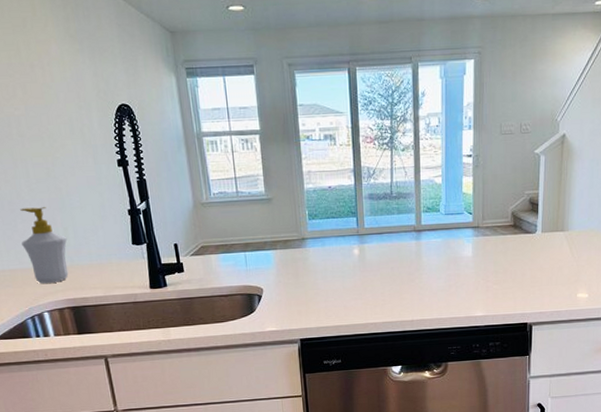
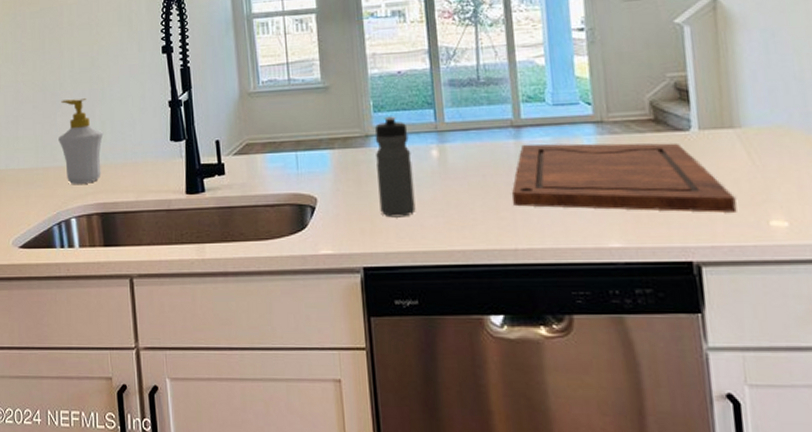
water bottle: none [309,223,341,301] -> present [375,116,416,218]
cutting board: none [411,242,559,290] -> present [511,142,737,213]

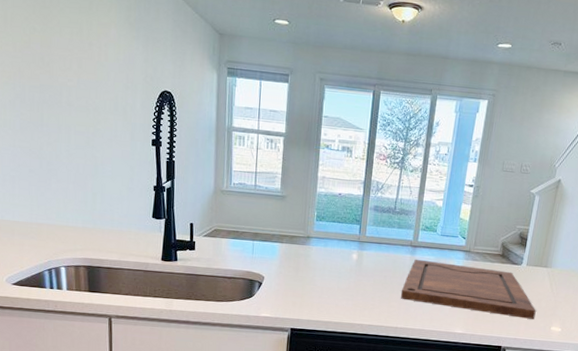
soap bottle: present [58,98,104,184] -> none [52,169,94,242]
water bottle: present [375,116,416,218] -> none [309,225,339,298]

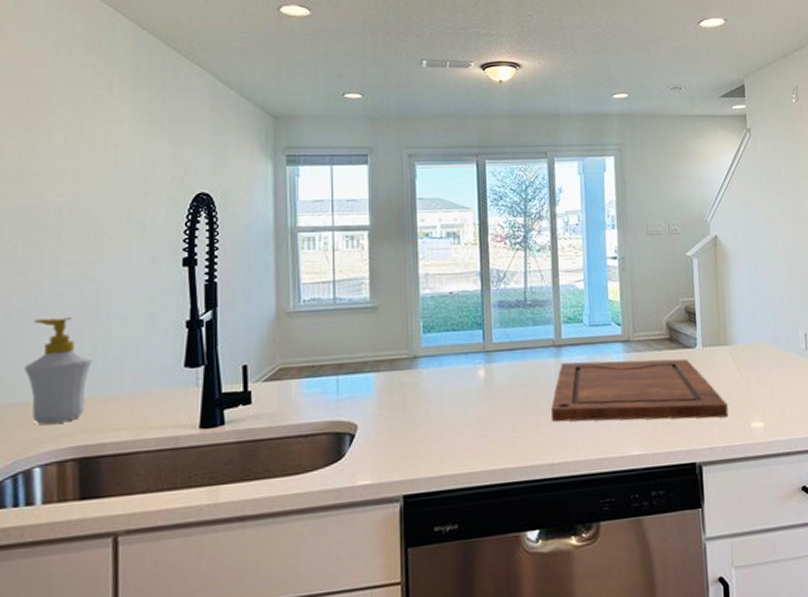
soap bottle: none [52,169,94,242] -> present [25,318,93,424]

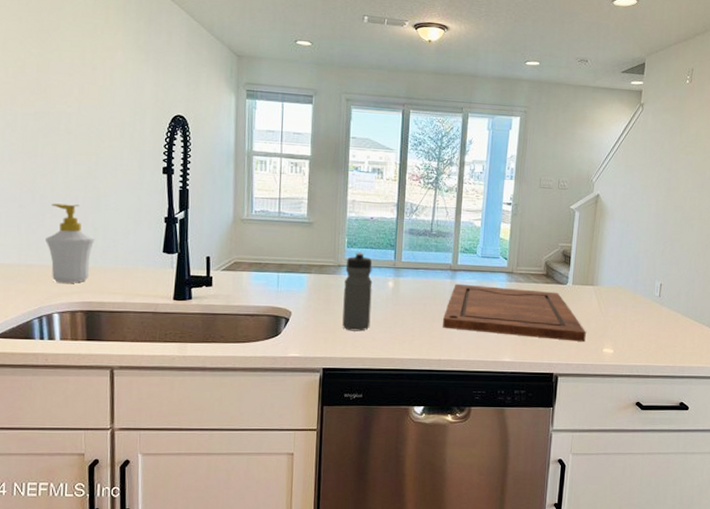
water bottle: none [423,337,460,441] -> present [342,252,373,332]

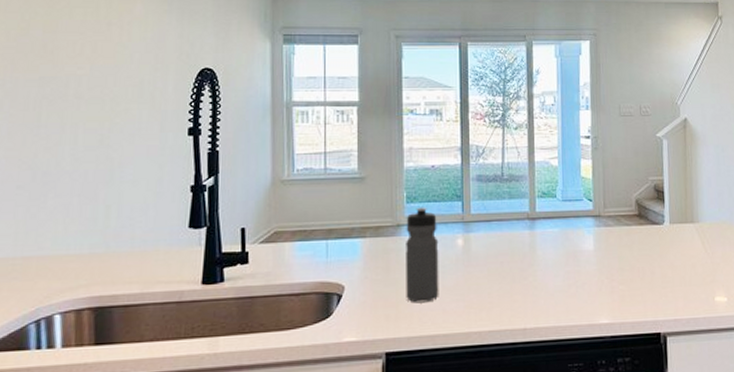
soap bottle: present [45,203,95,283] -> none [47,180,108,276]
cutting board: present [442,283,586,342] -> none [524,234,693,292]

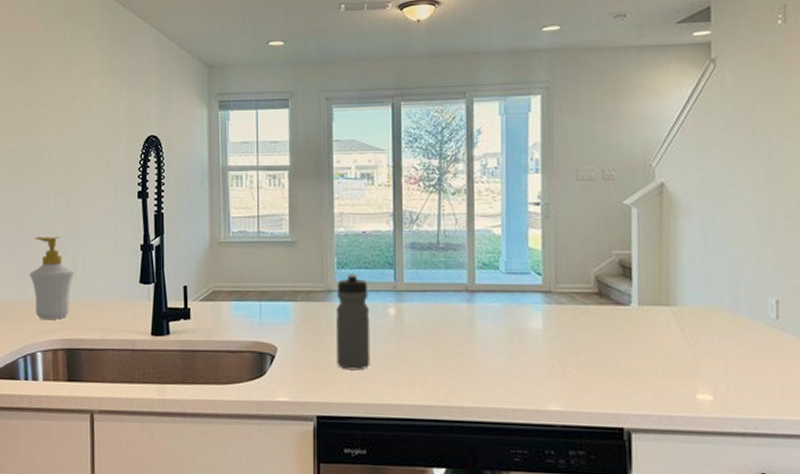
soap bottle: none [47,180,108,276] -> present [30,237,75,319]

